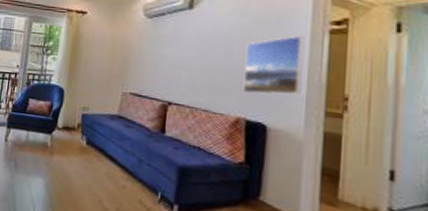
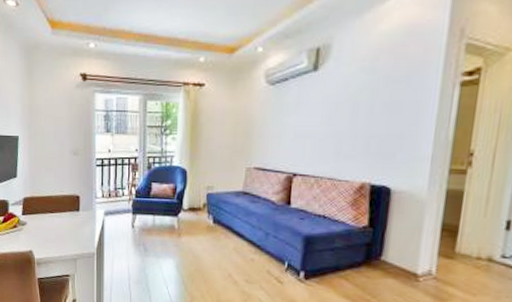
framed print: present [242,35,305,95] -> none [368,91,434,157]

